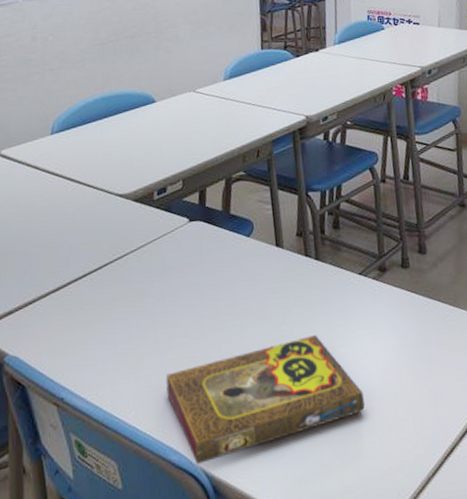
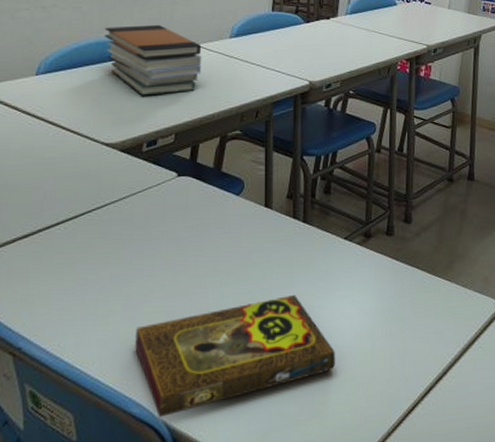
book stack: none [107,75,201,145] -> present [104,25,202,96]

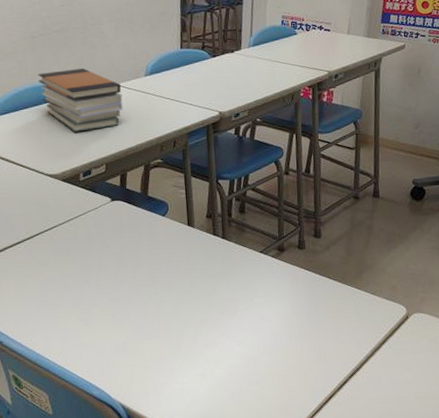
book: present [135,294,335,417] -> none [89,300,259,398]

